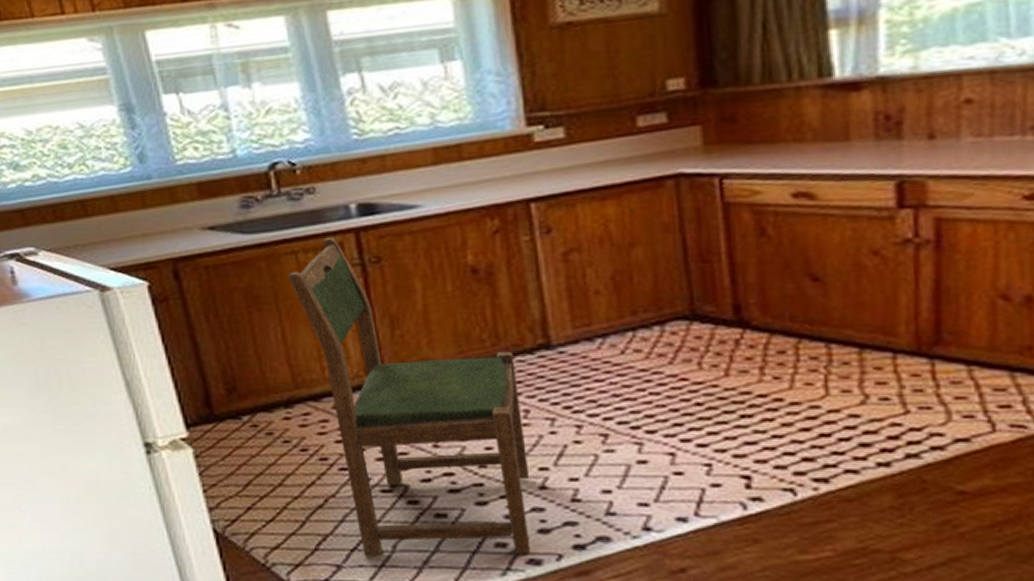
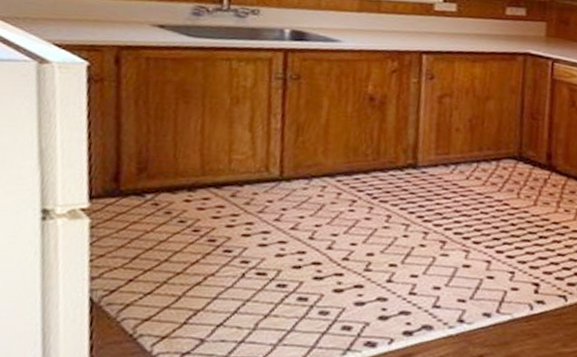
dining chair: present [288,238,531,556] -> none [218,53,388,338]

